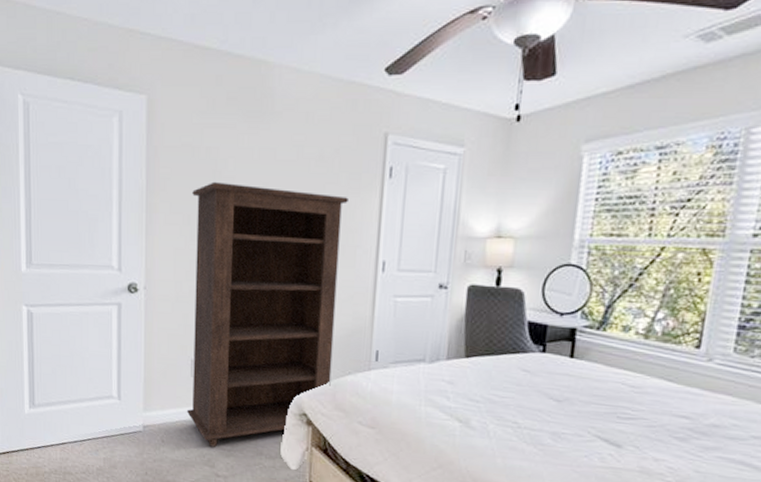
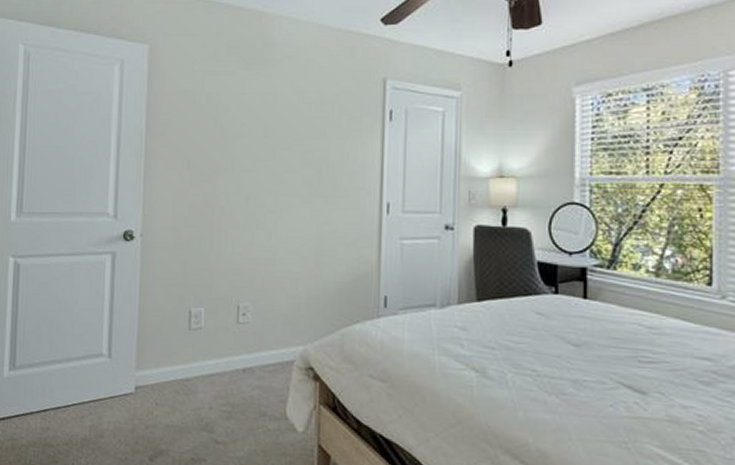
bookshelf: present [186,181,348,447] -> none [183,126,350,409]

